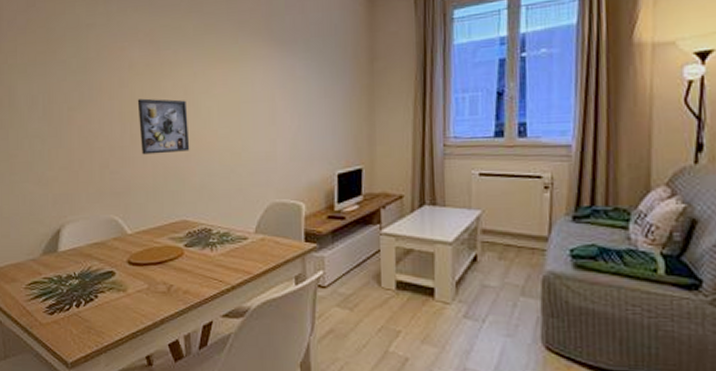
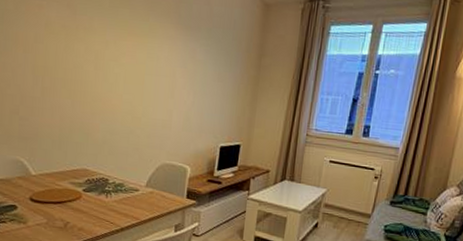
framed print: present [137,98,190,155] -> none [50,56,97,110]

